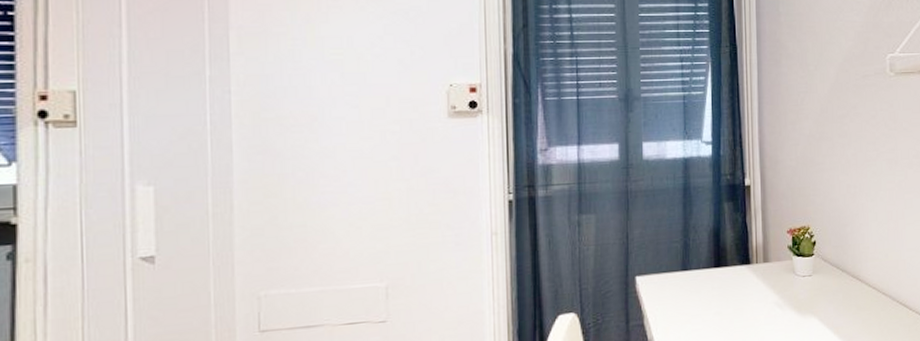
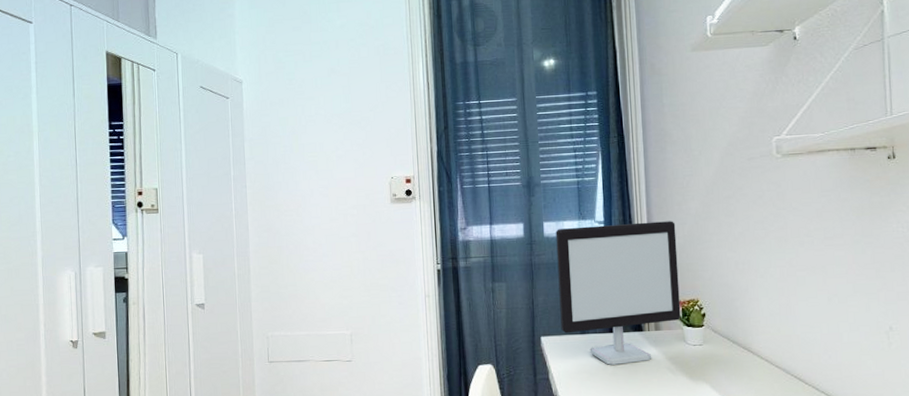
computer monitor: none [656,141,791,304] -> present [555,221,681,365]

